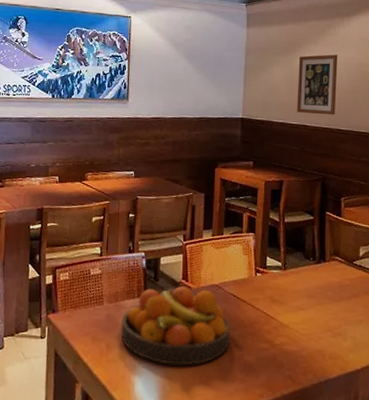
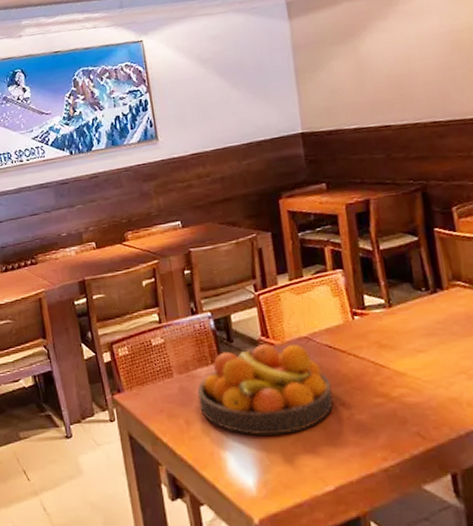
wall art: present [297,54,338,115] -> none [365,26,427,112]

